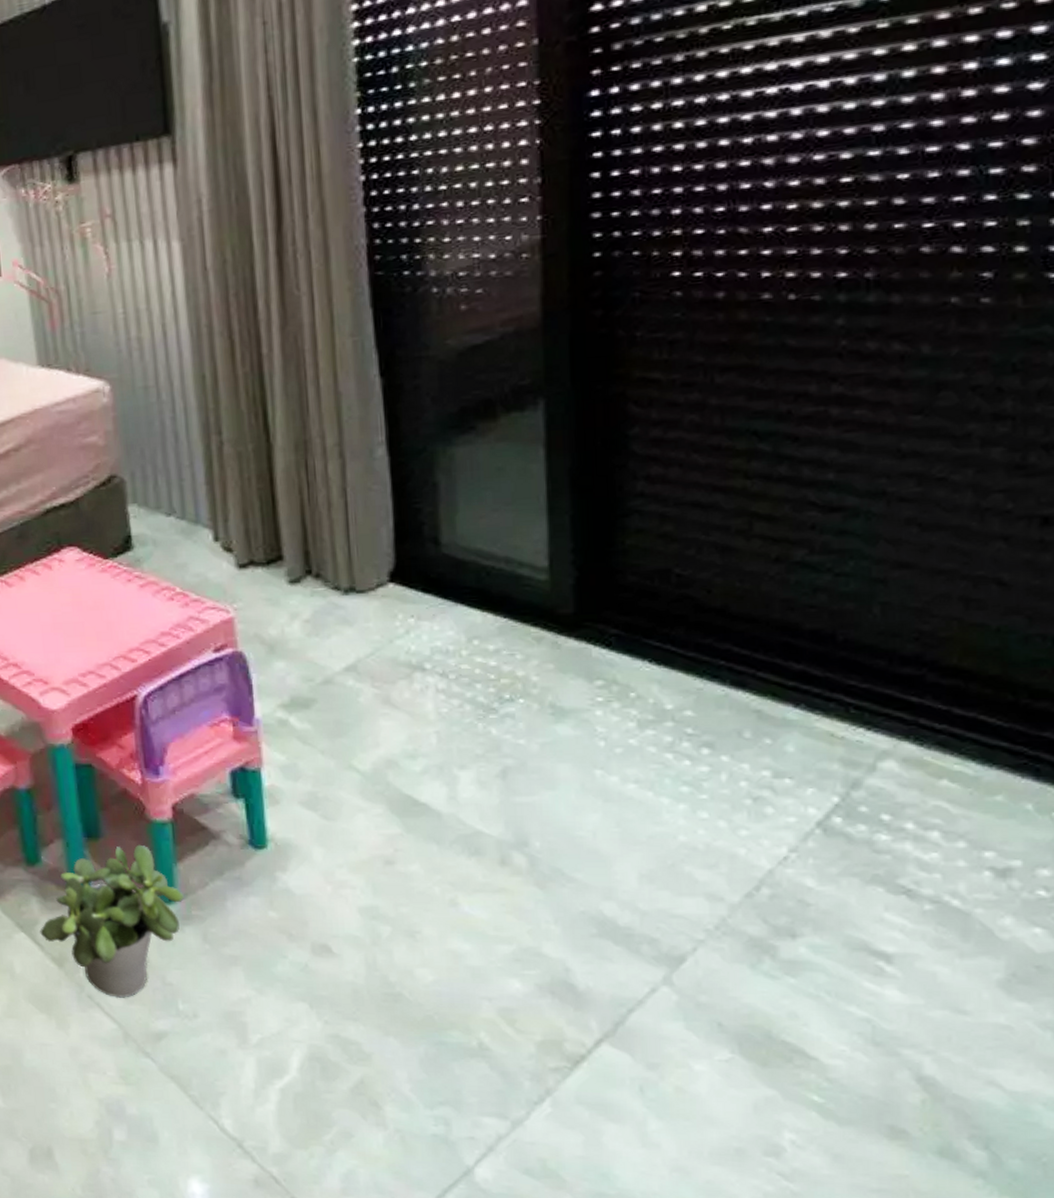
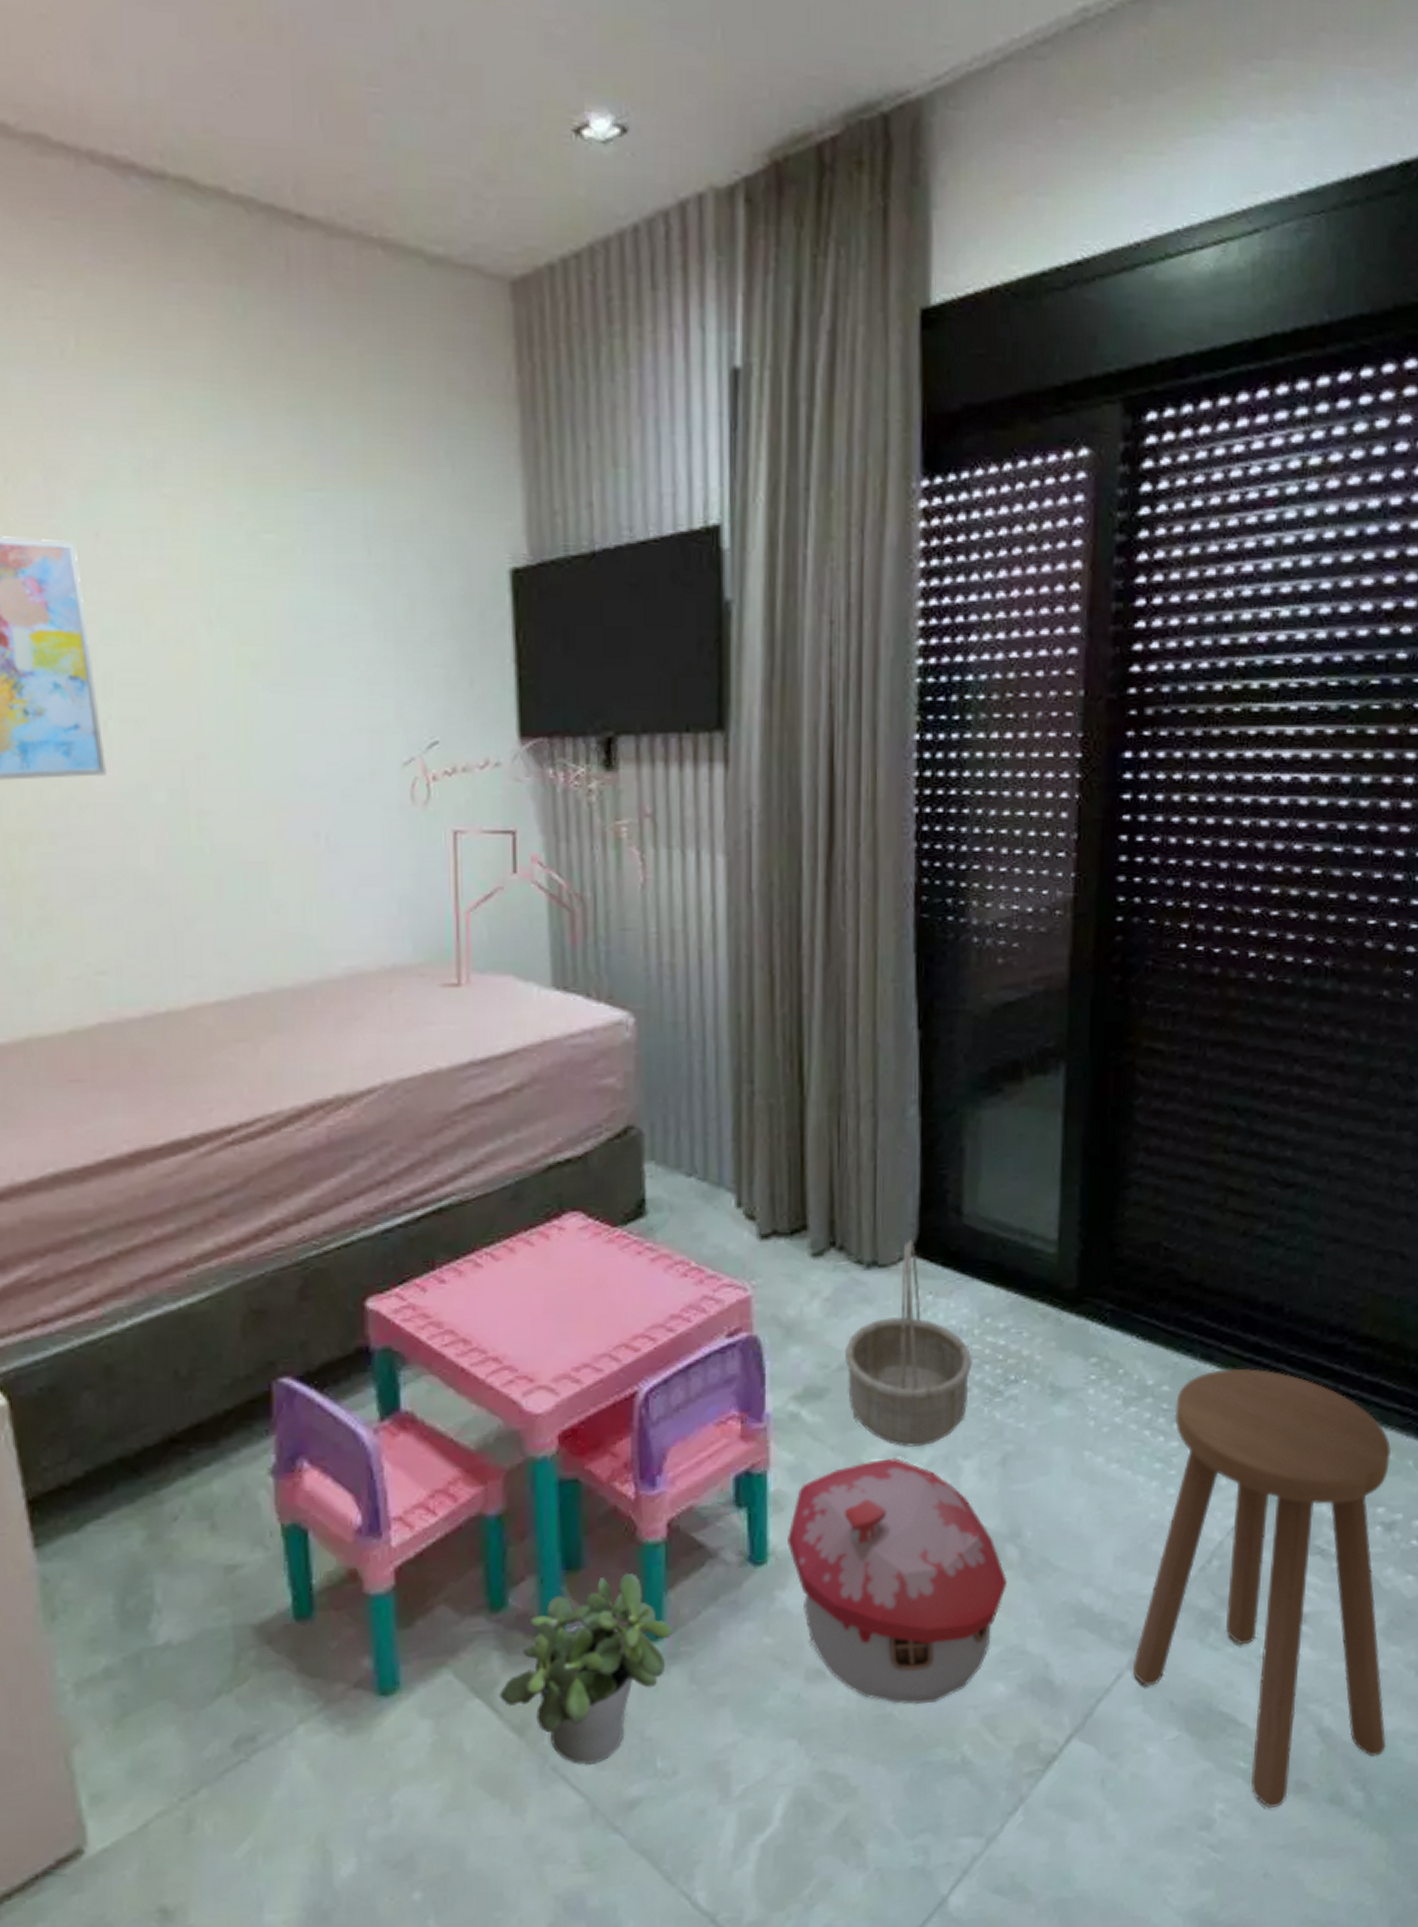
toy house: none [285,764,517,989] -> present [787,1458,1008,1705]
basket: none [327,567,462,756] -> present [844,1239,972,1448]
stool: none [668,696,1016,1149] -> present [1132,1368,1392,1809]

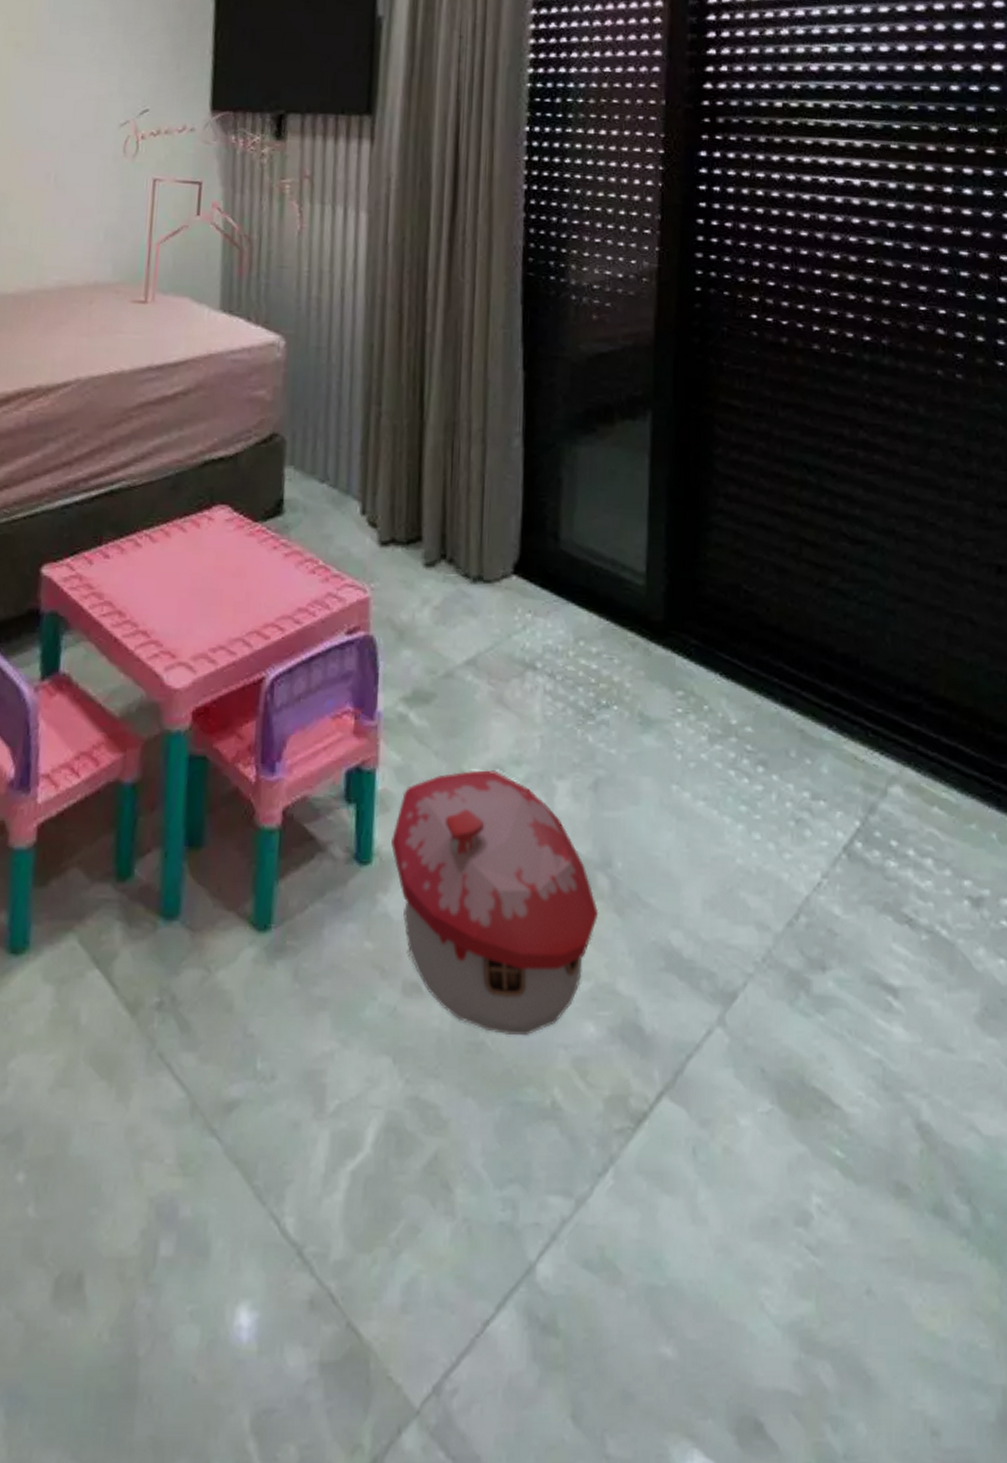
potted plant: present [499,1572,672,1765] -> none [117,856,281,1056]
basket: present [844,1239,972,1448] -> none [450,559,567,762]
stool: present [1132,1368,1392,1809] -> none [722,716,990,1211]

